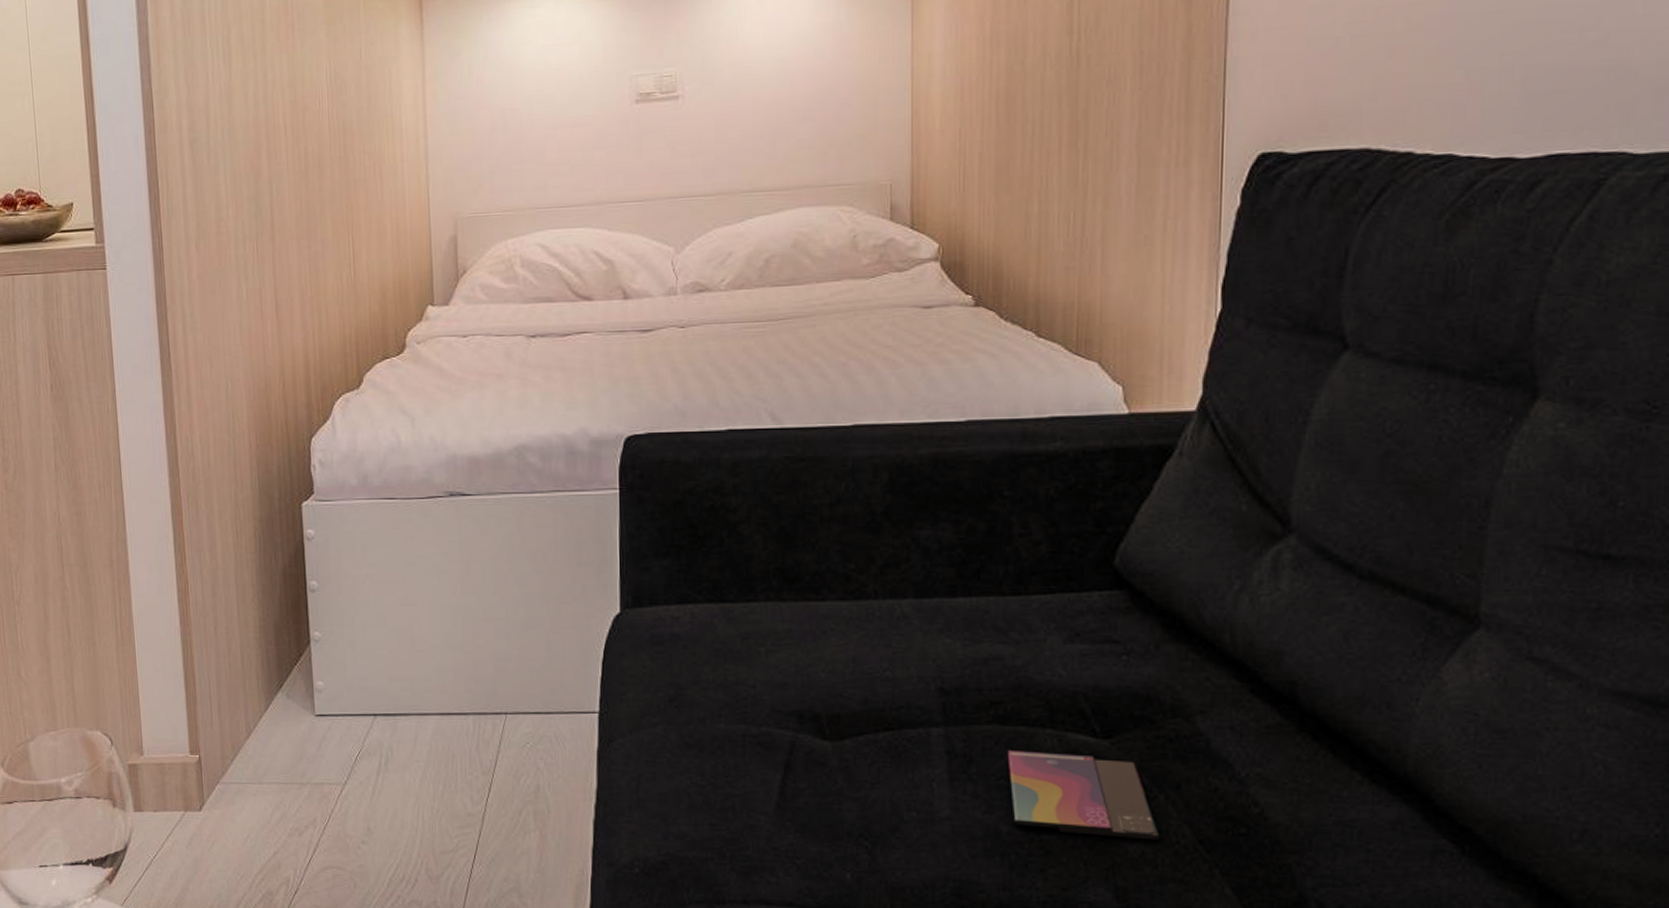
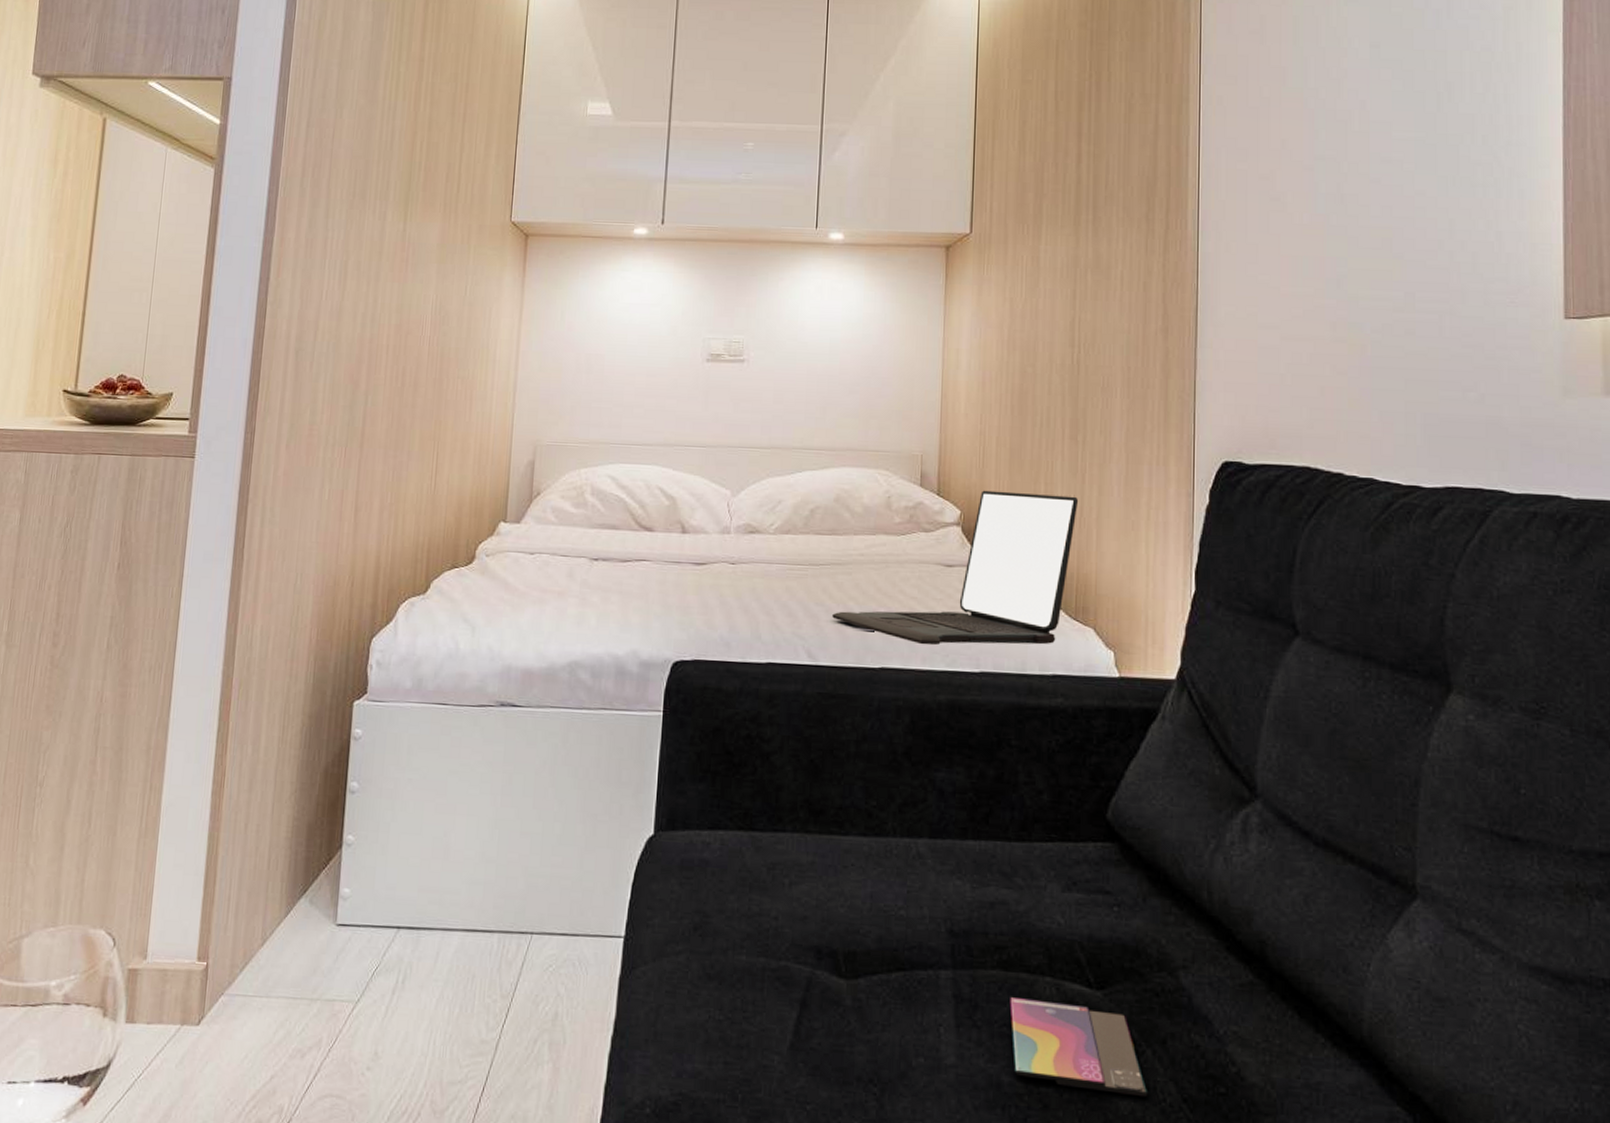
laptop: none [796,213,1080,397] -> present [832,490,1079,646]

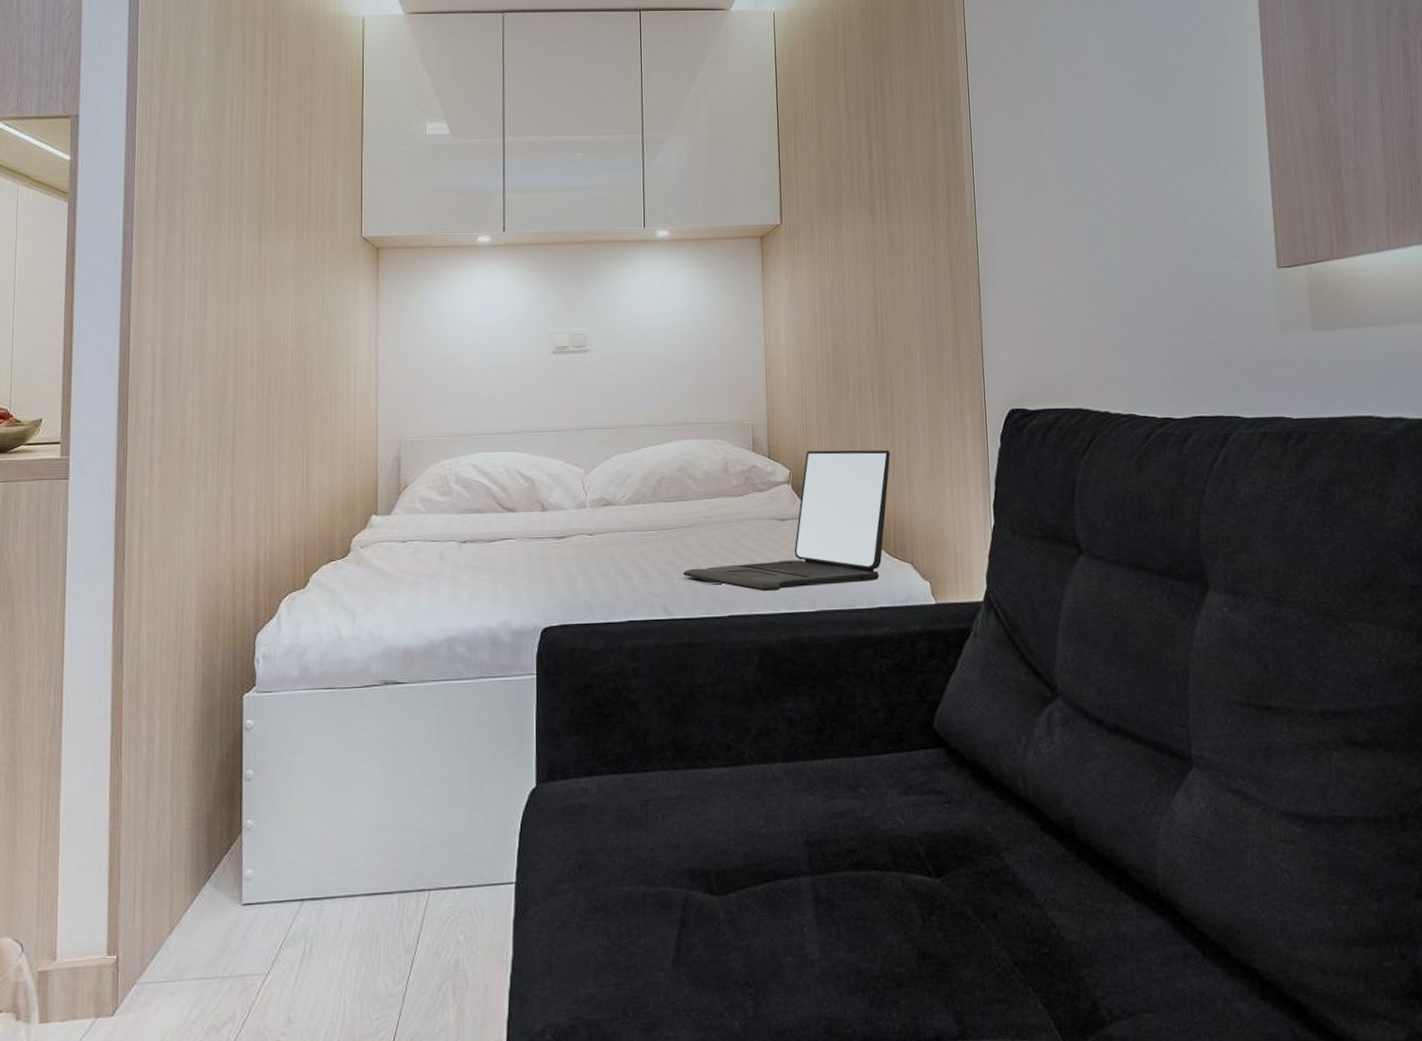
smartphone: present [1009,997,1148,1097] -> none [862,893,985,966]

